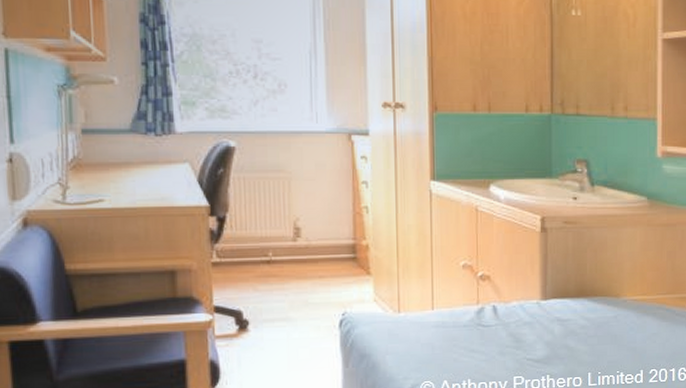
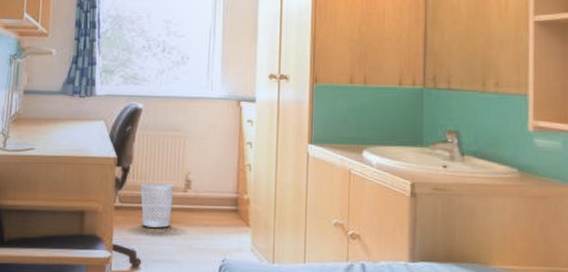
wastebasket: none [241,234,282,284] -> present [140,183,174,228]

